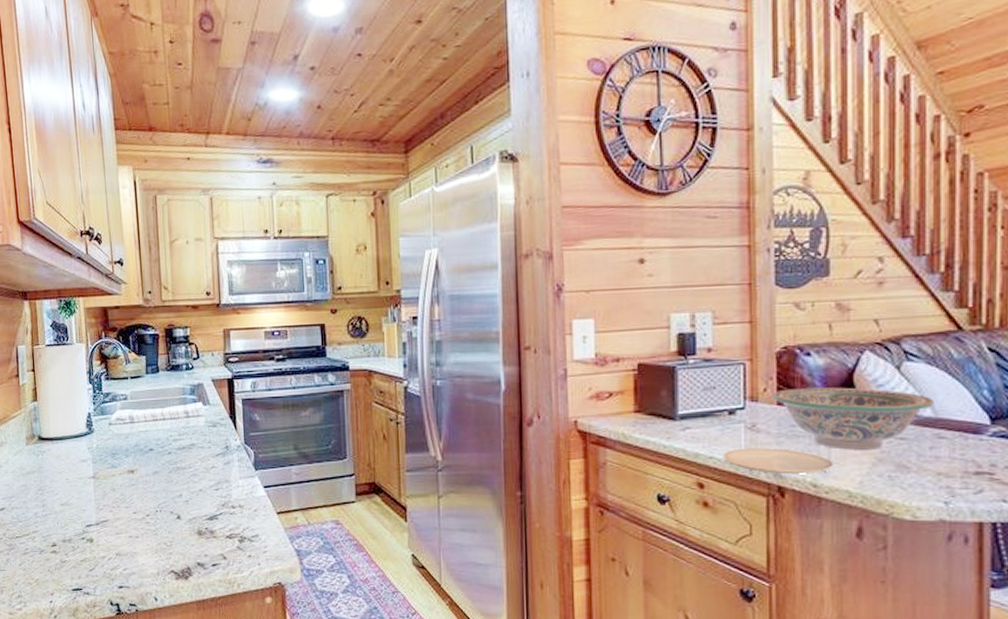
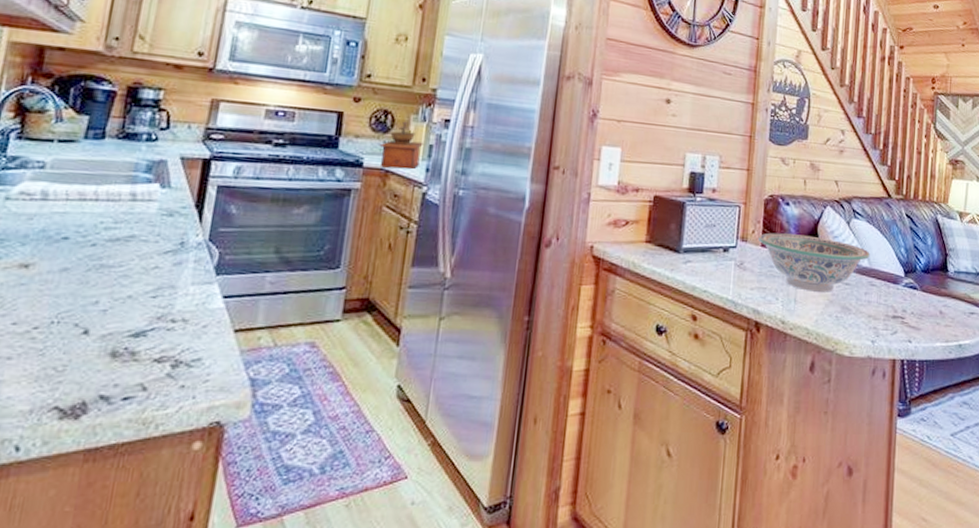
coffee grinder: none [359,324,398,368] -> present [379,121,424,169]
plate: present [722,448,833,475] -> none [715,284,798,312]

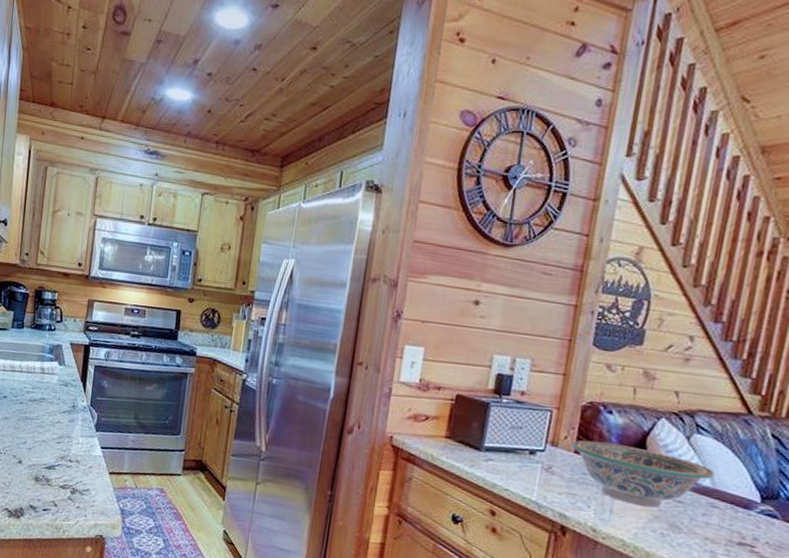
coffee grinder: present [379,121,424,169] -> none [208,318,244,359]

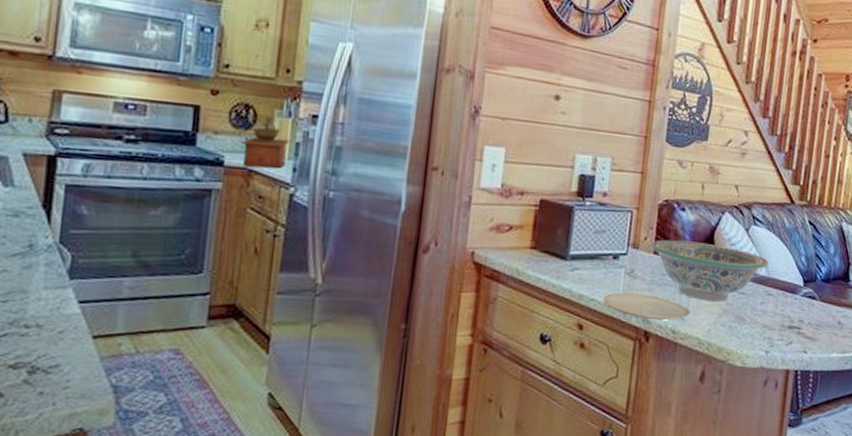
coffee grinder: none [208,318,244,359] -> present [240,116,289,169]
plate: none [517,485,614,520] -> present [603,292,690,321]

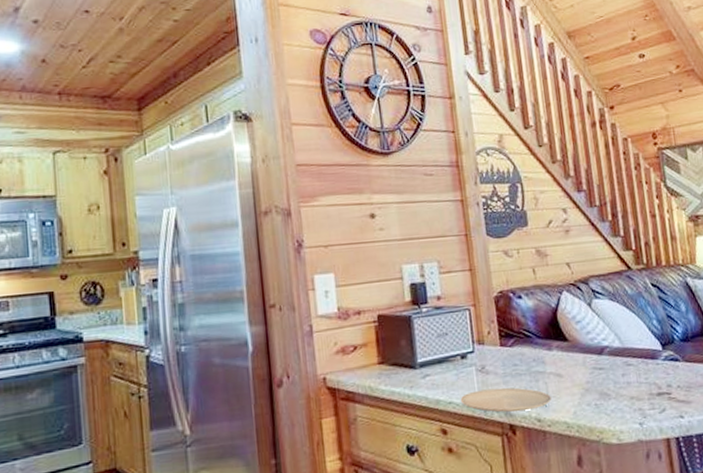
coffee grinder: present [240,116,289,169] -> none [94,288,138,339]
decorative bowl: present [650,239,769,302] -> none [495,325,620,384]

